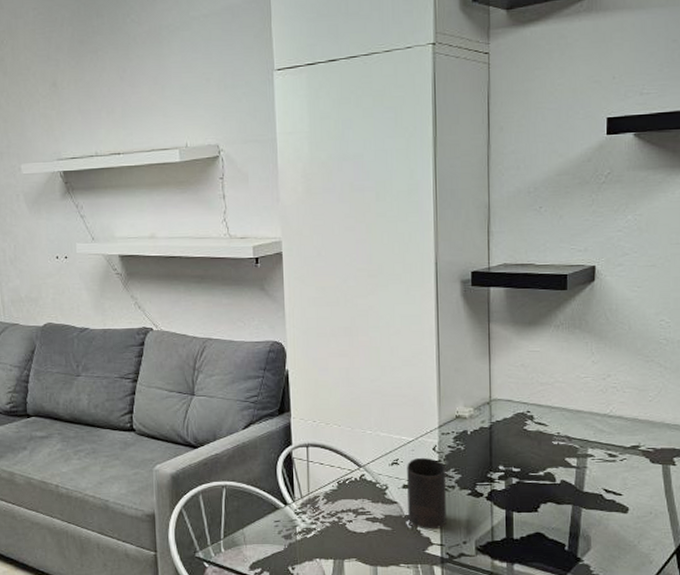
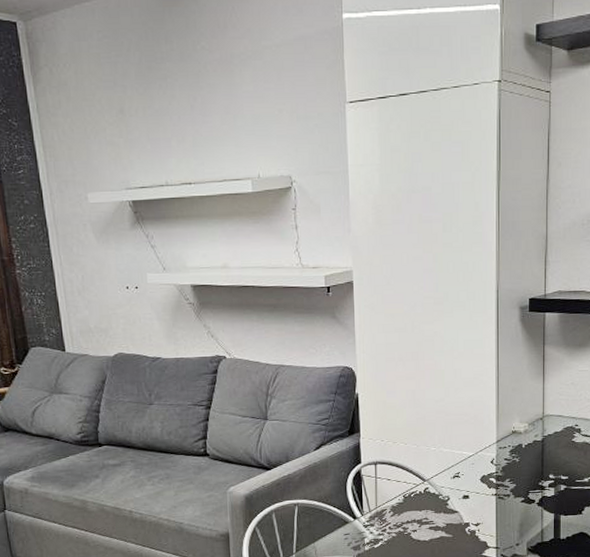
cup: present [407,457,446,530] -> none [467,470,502,535]

